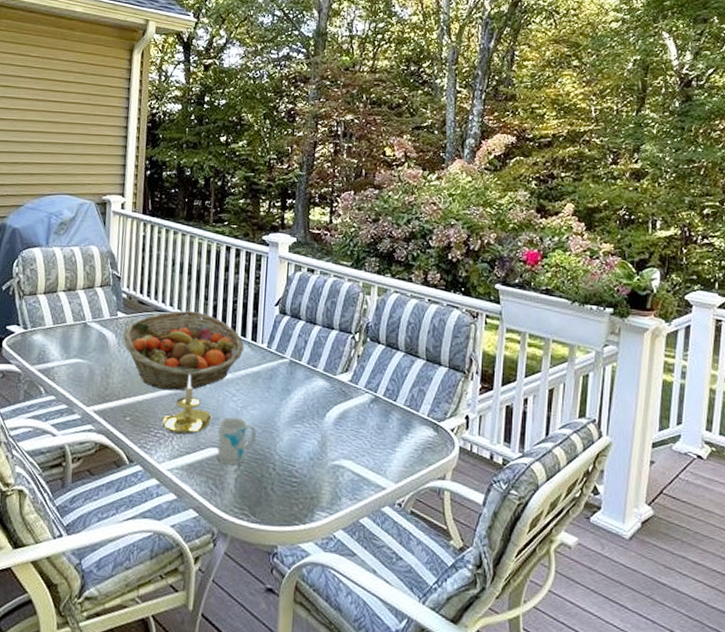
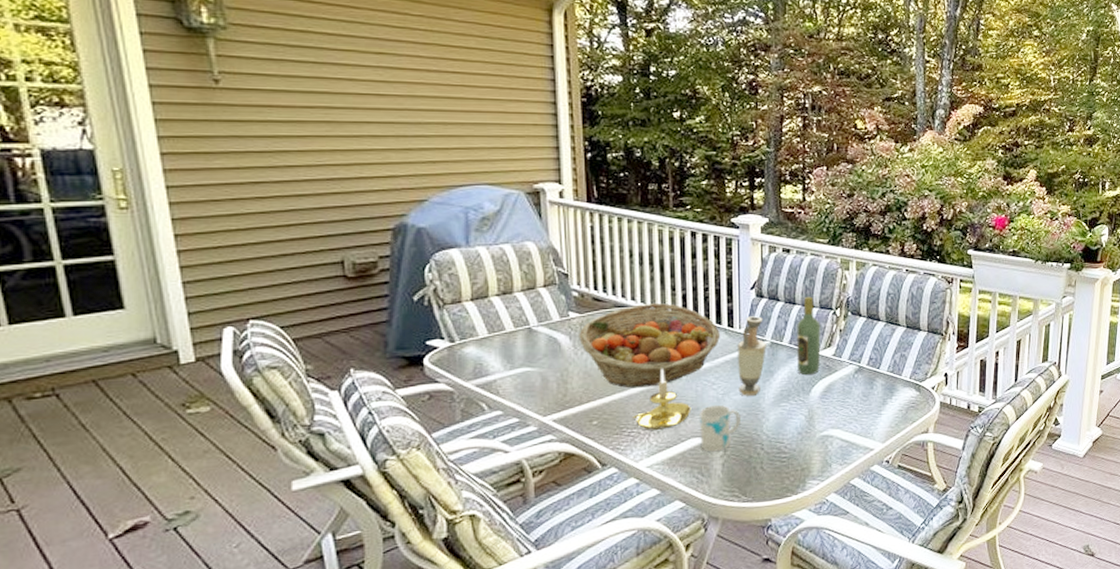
vase: none [256,332,286,413] -> present [738,316,766,396]
wine bottle: none [314,317,339,399] -> present [797,296,821,376]

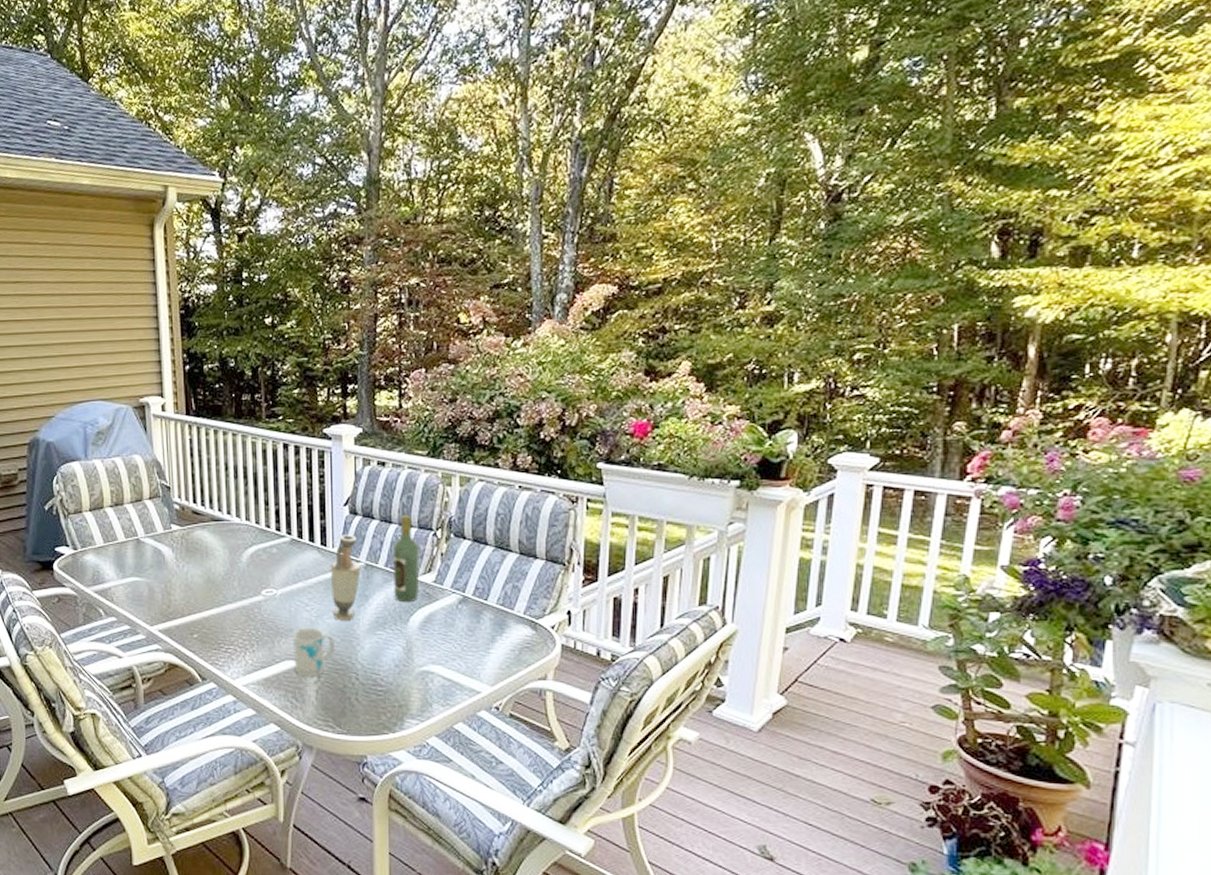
fruit basket: present [579,302,721,389] -> none [180,517,314,604]
candle holder: present [632,368,691,430] -> none [229,585,285,649]

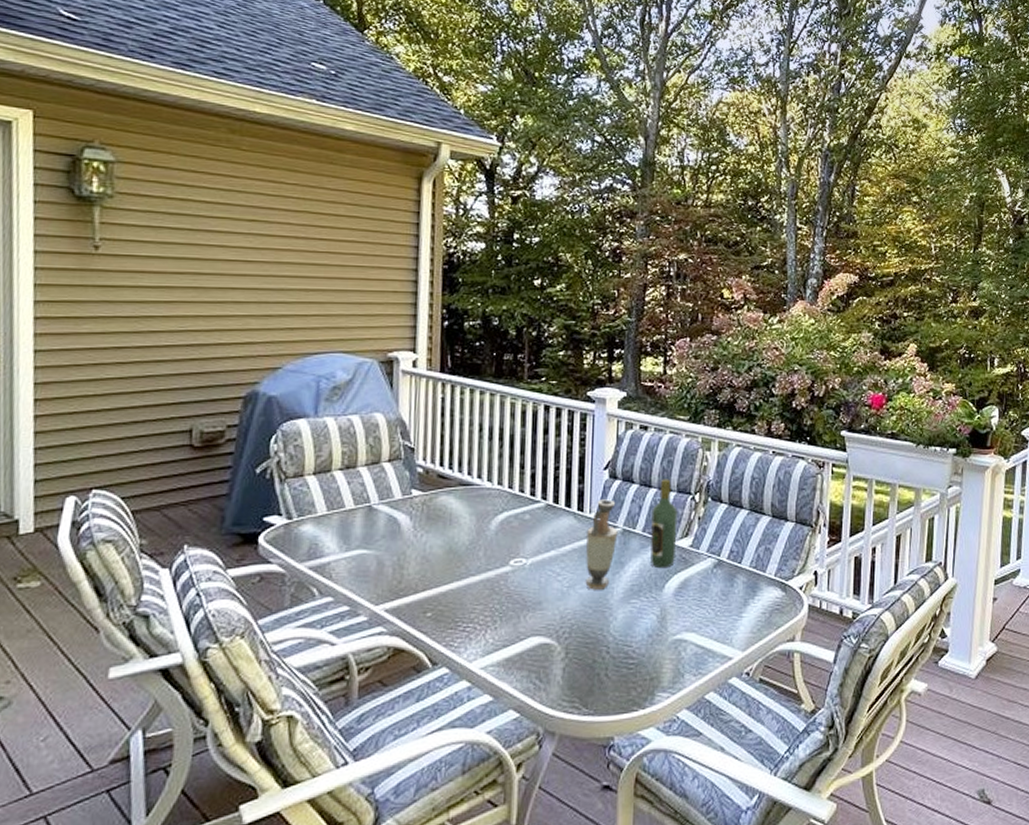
mug: present [292,627,335,677] -> none [540,598,587,654]

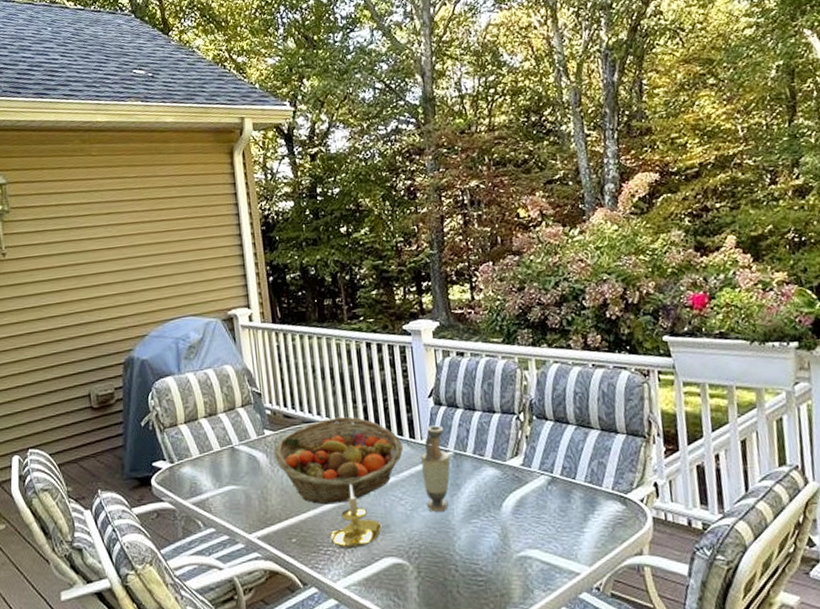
fruit basket: none [420,481,570,577] -> present [274,416,404,505]
candle holder: none [469,555,533,626] -> present [327,483,382,549]
wine bottle: present [650,479,678,569] -> none [479,401,509,489]

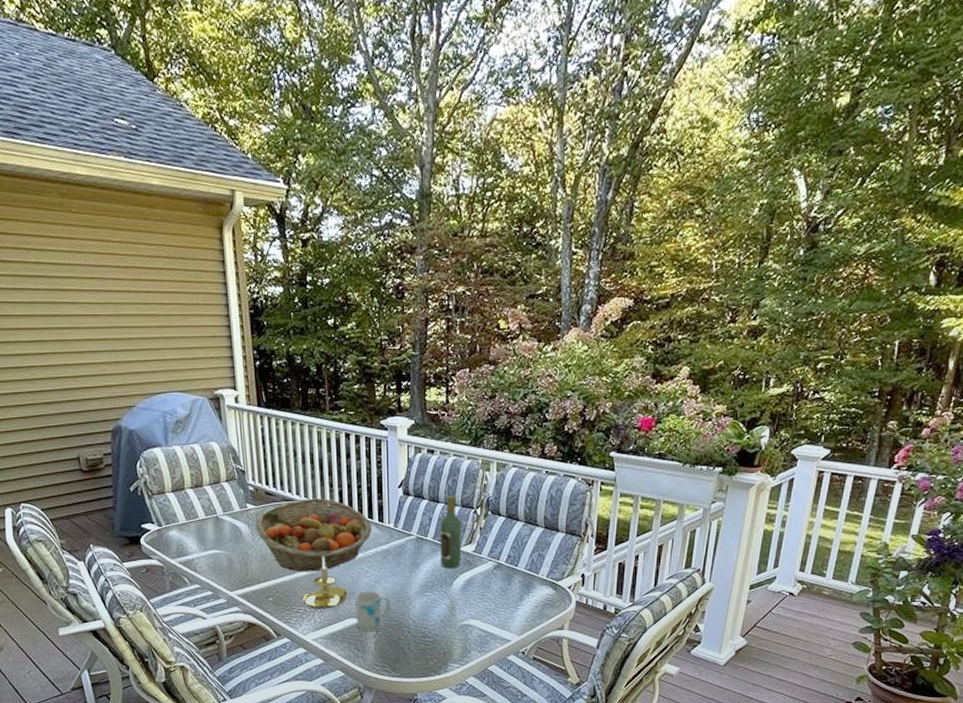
mug: none [389,521,432,573] -> present [354,590,391,632]
vase: present [421,425,451,512] -> none [387,512,413,584]
wine bottle: none [479,401,509,489] -> present [440,495,462,569]

